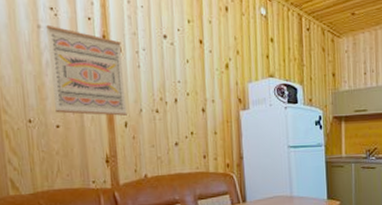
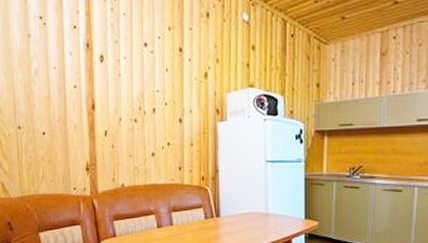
wall art: present [46,24,127,116] -> none [36,33,107,124]

